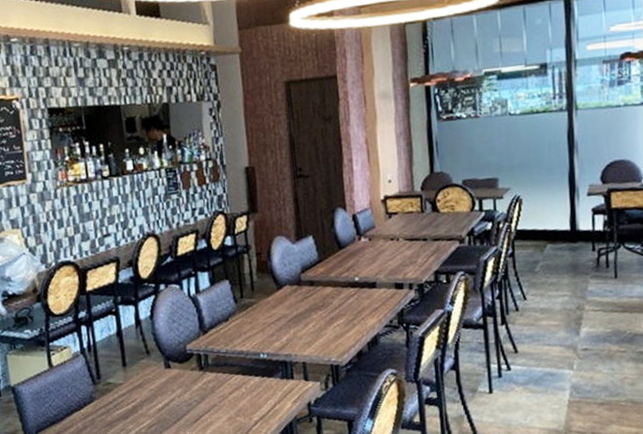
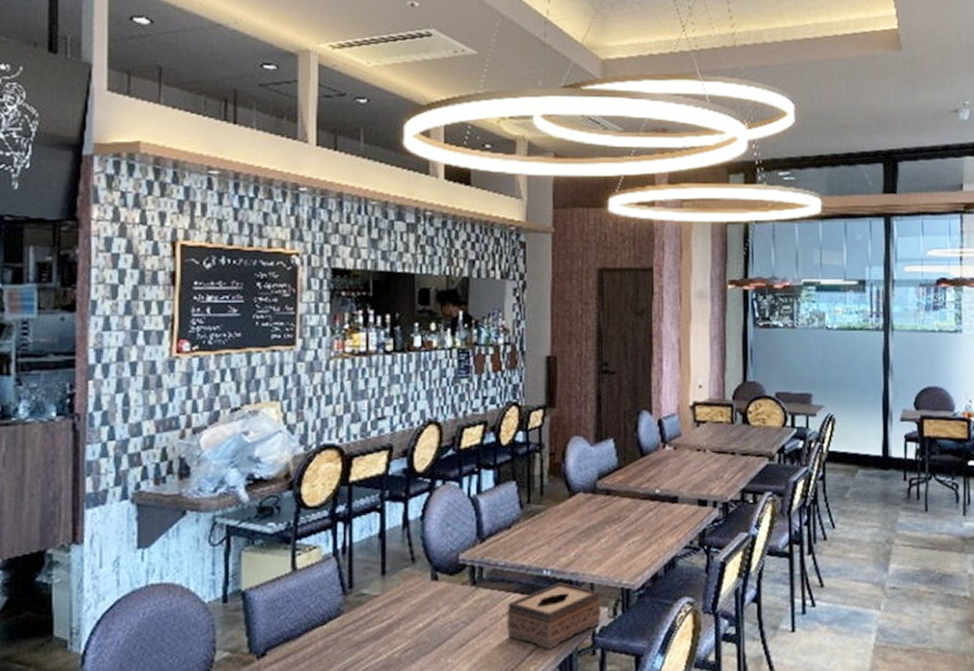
tissue box: none [232,363,314,420] -> present [507,582,601,649]

